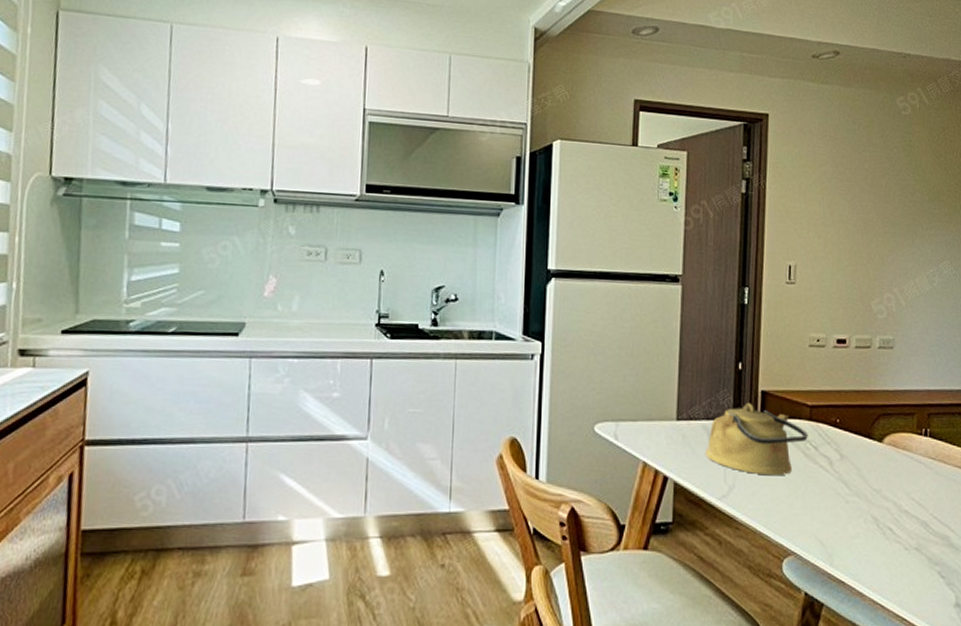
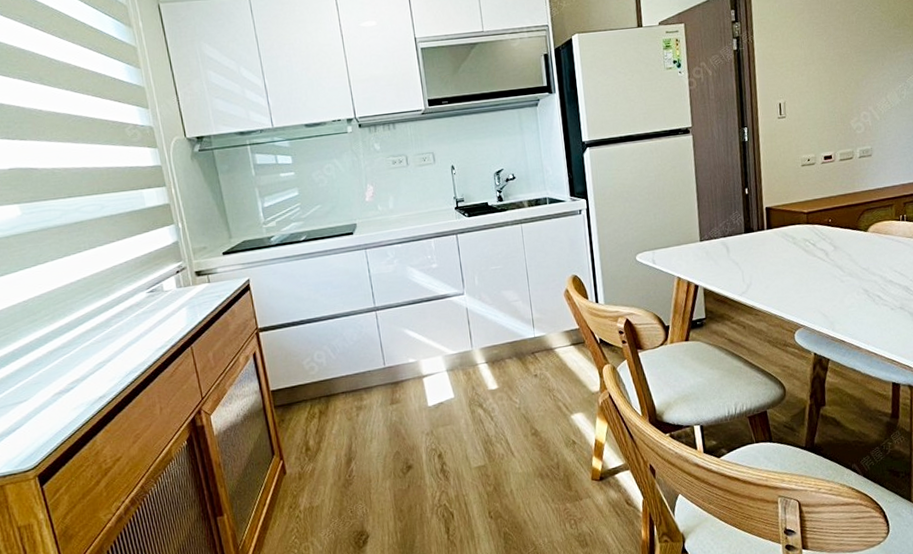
kettle: present [705,402,808,476] -> none [725,218,807,273]

